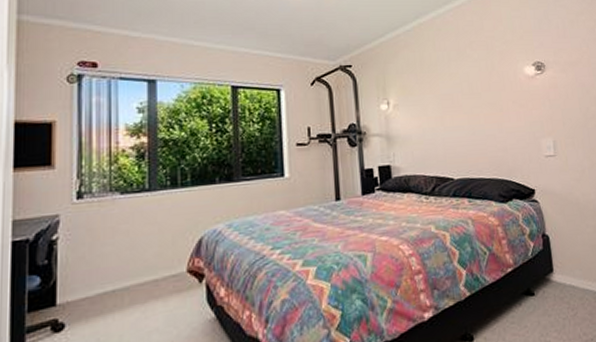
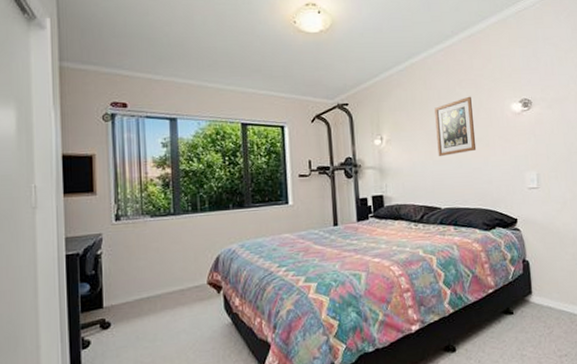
wall art: none [444,58,490,122] -> present [434,96,477,156]

